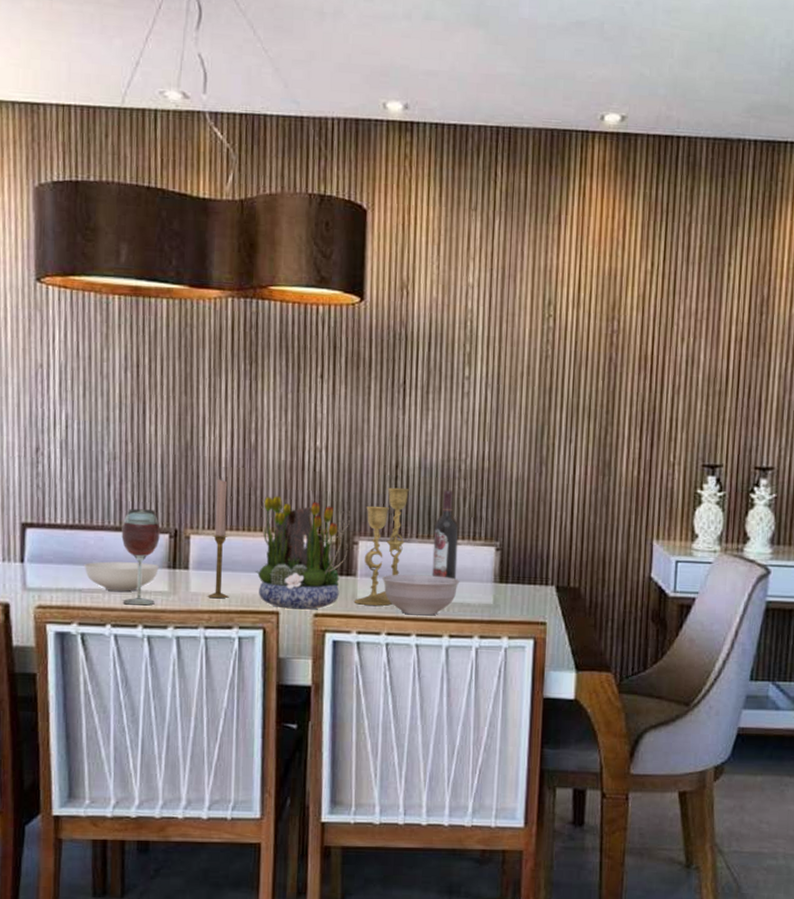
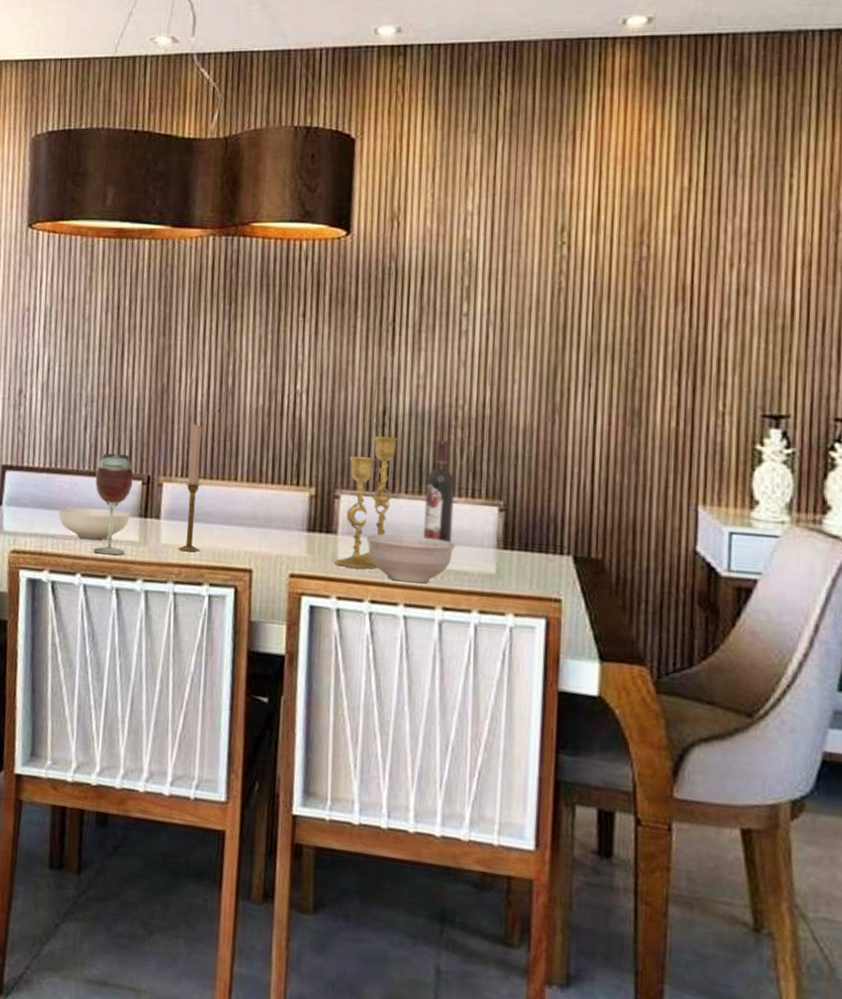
flower arrangement: present [255,496,351,611] -> none [228,443,333,570]

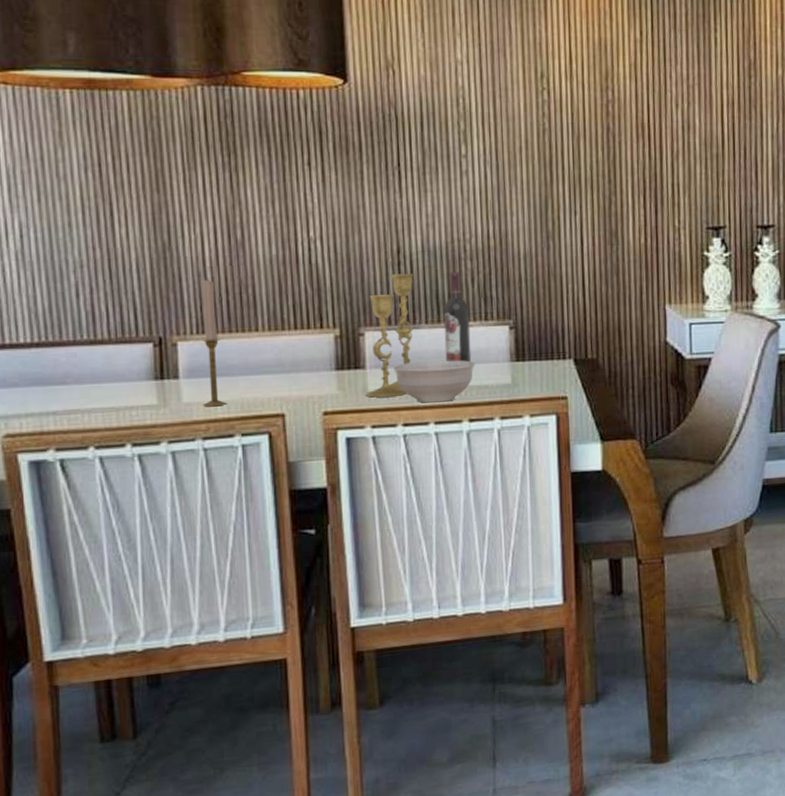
bowl: present [57,507,132,540] -> none [55,376,146,410]
wineglass: present [93,453,134,555] -> none [97,318,143,423]

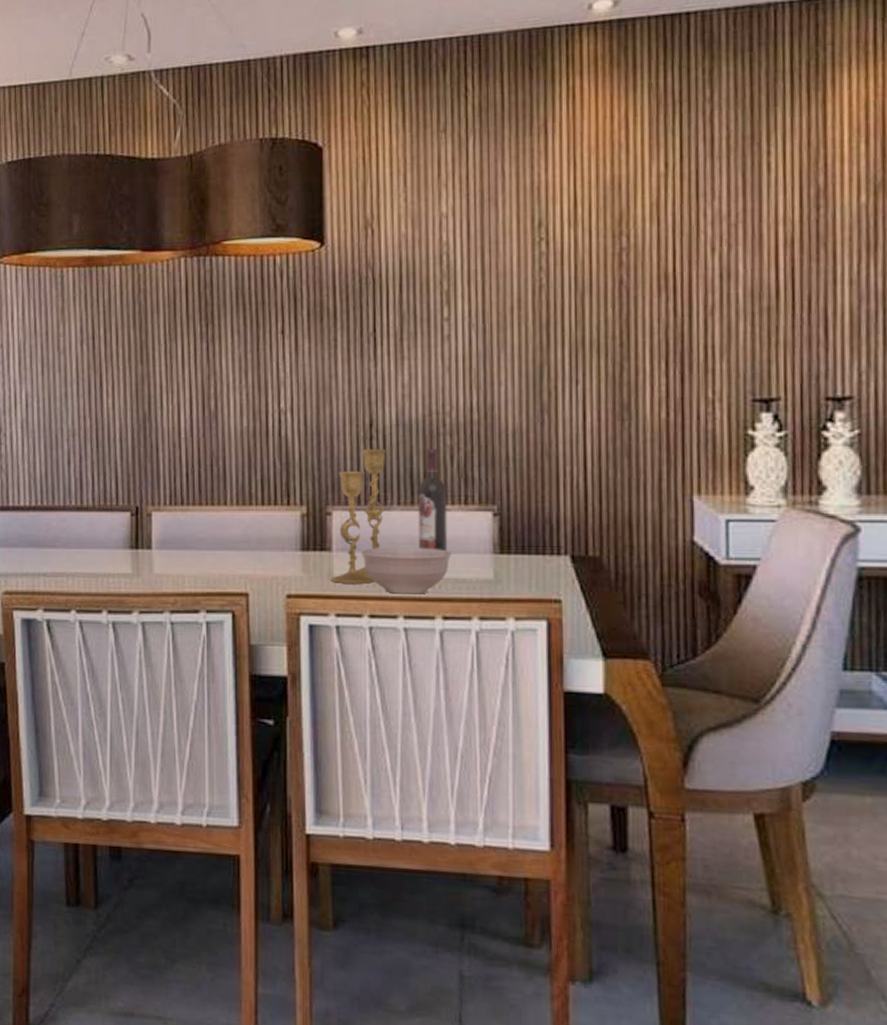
candlestick: present [202,278,227,407] -> none [172,449,195,580]

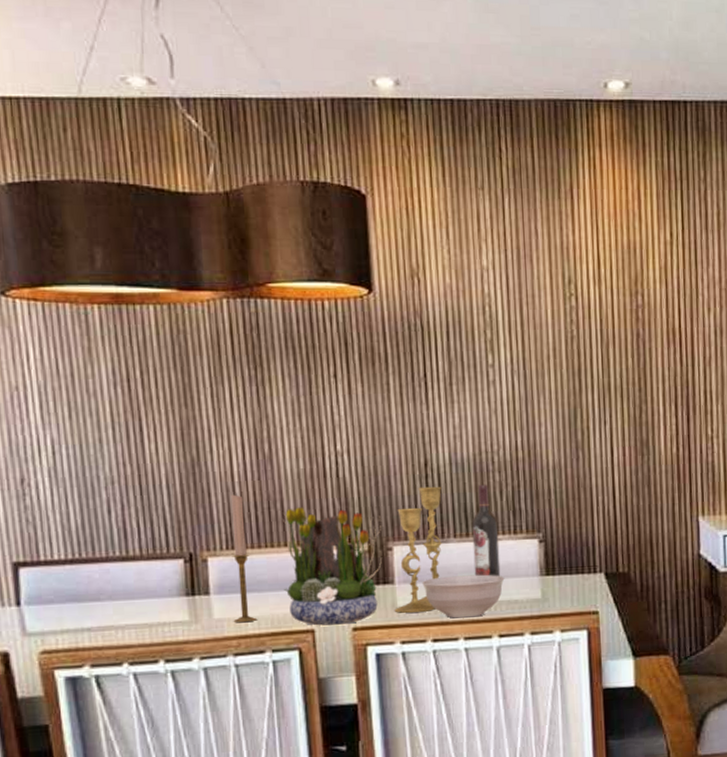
candlestick: none [172,449,195,580] -> present [231,493,258,623]
flower arrangement: none [220,466,322,591] -> present [281,507,383,627]

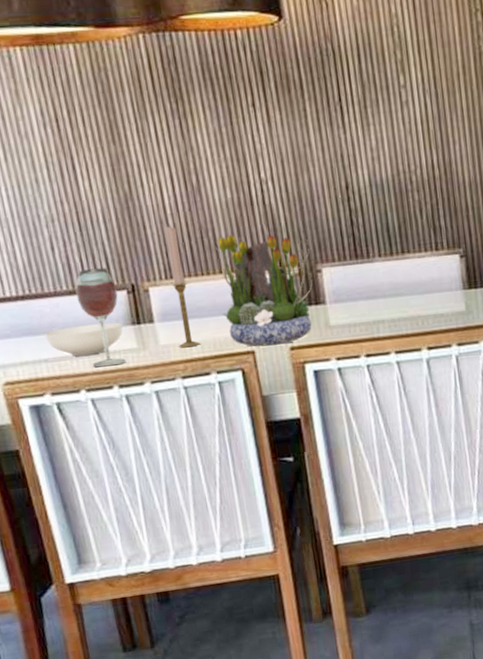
bowl: none [89,592,177,627] -> present [43,322,124,357]
wineglass: none [129,534,176,640] -> present [75,268,126,368]
candlestick: present [394,486,443,613] -> none [323,208,368,331]
bowl: present [422,574,505,618] -> none [352,290,430,334]
wine bottle: present [471,484,501,577] -> none [394,204,426,293]

